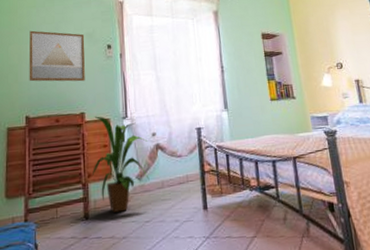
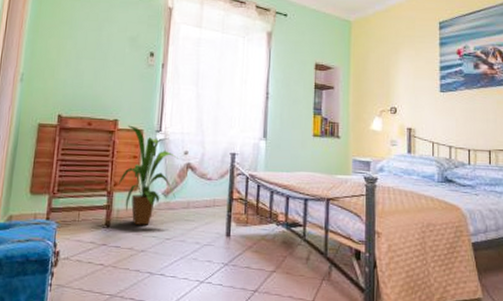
wall art: present [29,30,85,82] -> none [65,25,128,87]

